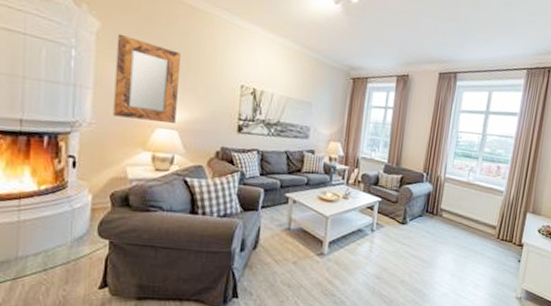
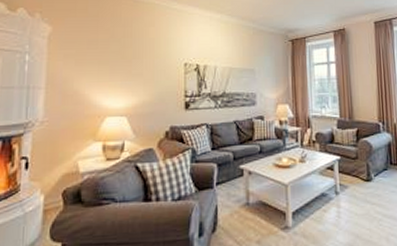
home mirror: present [113,33,180,124] -> none [64,34,125,112]

